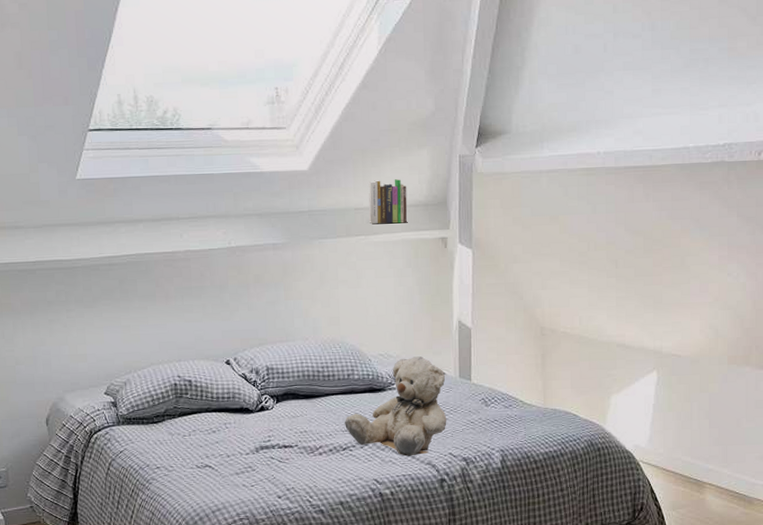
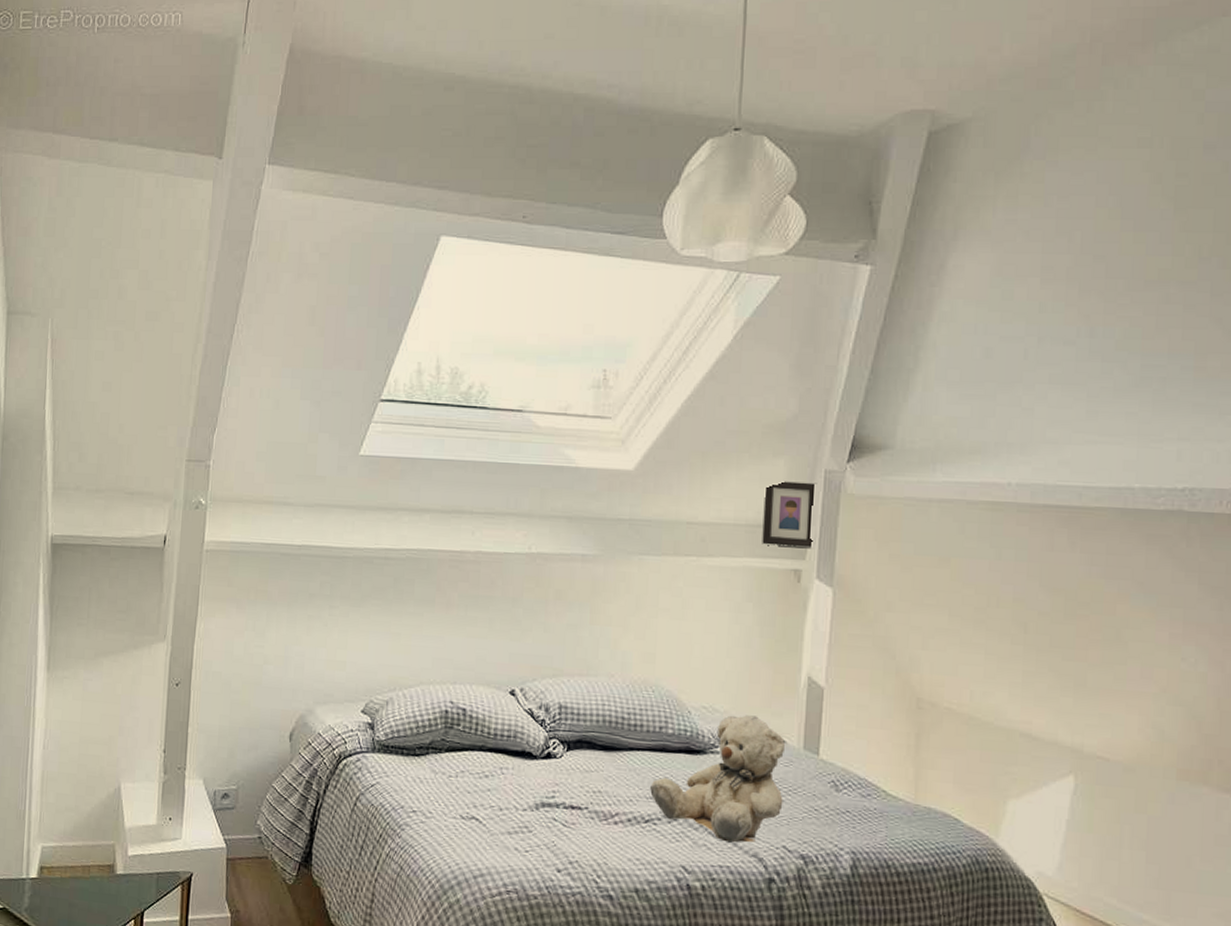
books: present [368,178,408,225] -> none [703,490,755,547]
picture frame: none [414,166,454,220] -> present [762,481,817,548]

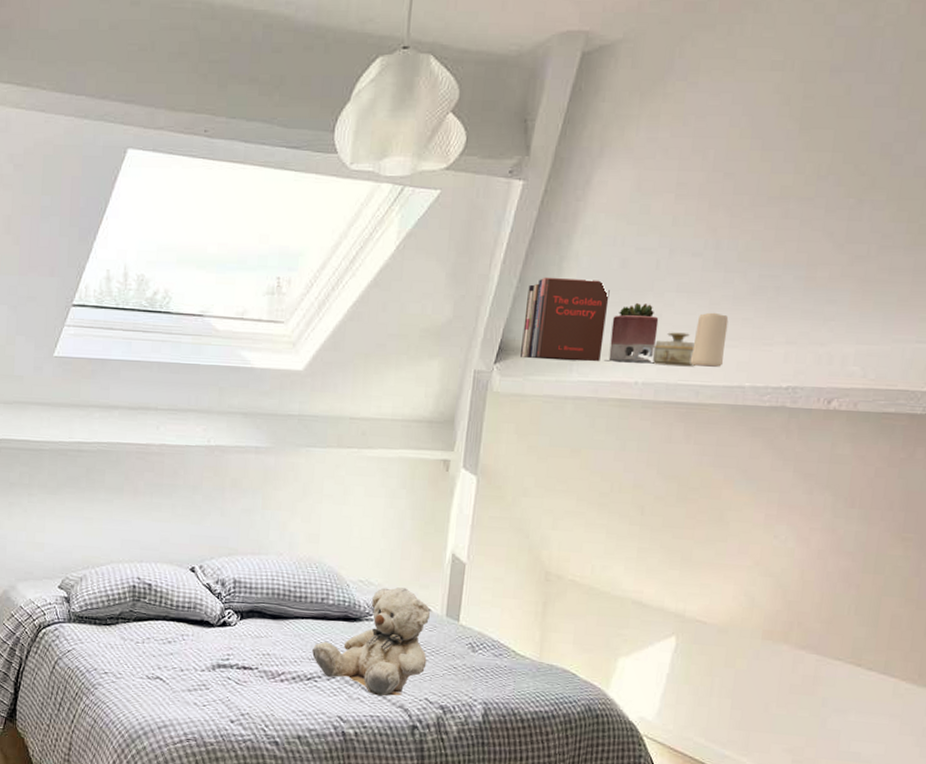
picture frame: present [762,481,817,548] -> none [416,380,467,440]
books: none [875,368,973,461] -> present [519,277,610,362]
succulent planter: none [971,395,1031,463] -> present [604,302,659,364]
decorative jar: none [1027,427,1075,466] -> present [653,332,695,367]
candle: none [1069,405,1110,466] -> present [690,312,729,367]

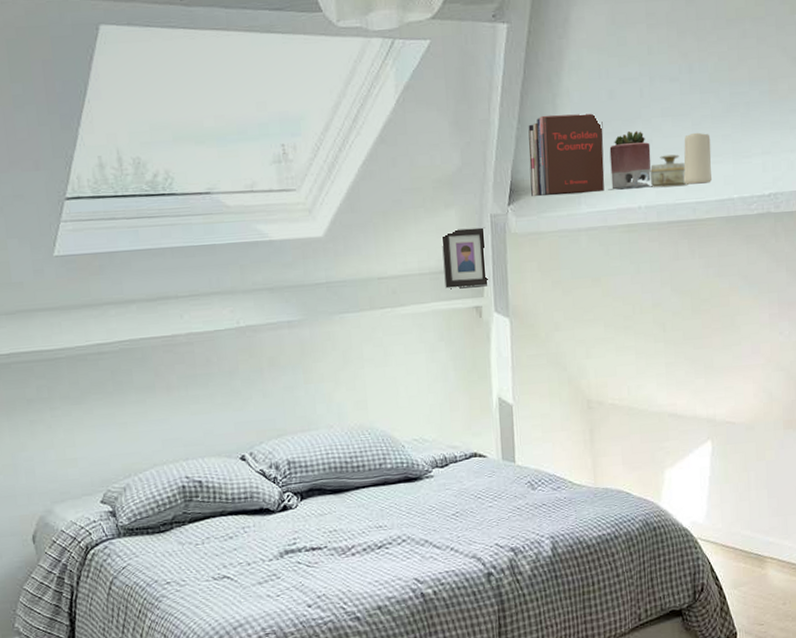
teddy bear: present [312,587,430,697] -> none [378,439,491,551]
picture frame: none [416,380,467,440] -> present [442,227,488,289]

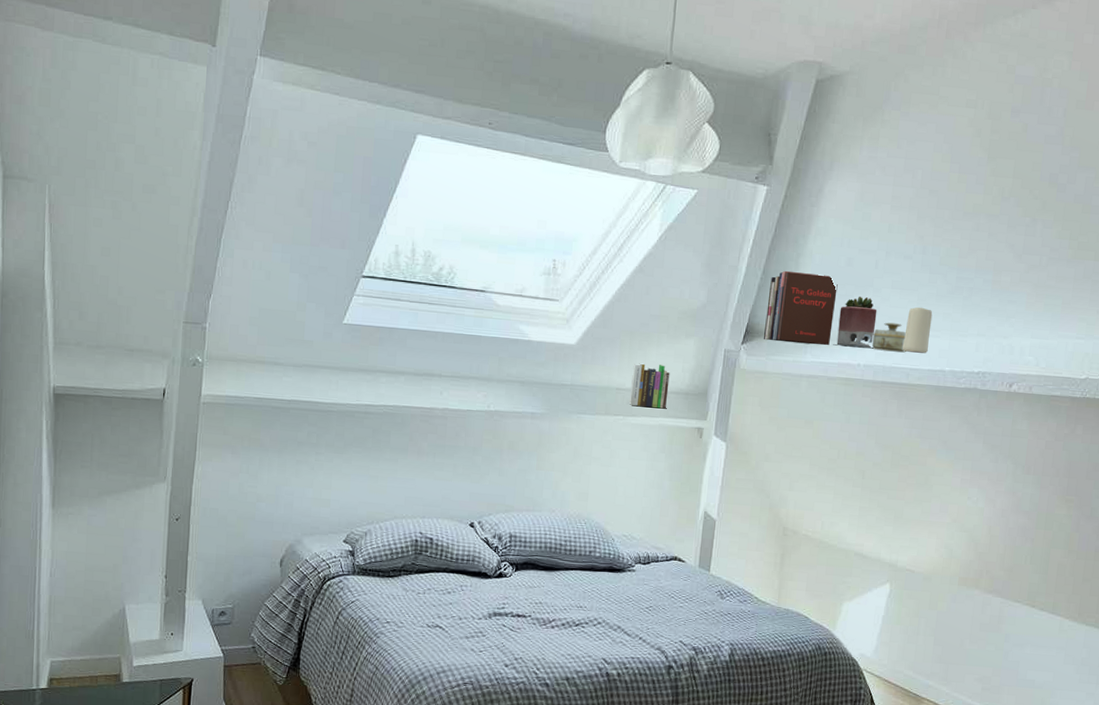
books: none [392,242,437,295] -> present [629,363,670,409]
picture frame: present [442,227,488,289] -> none [674,357,718,411]

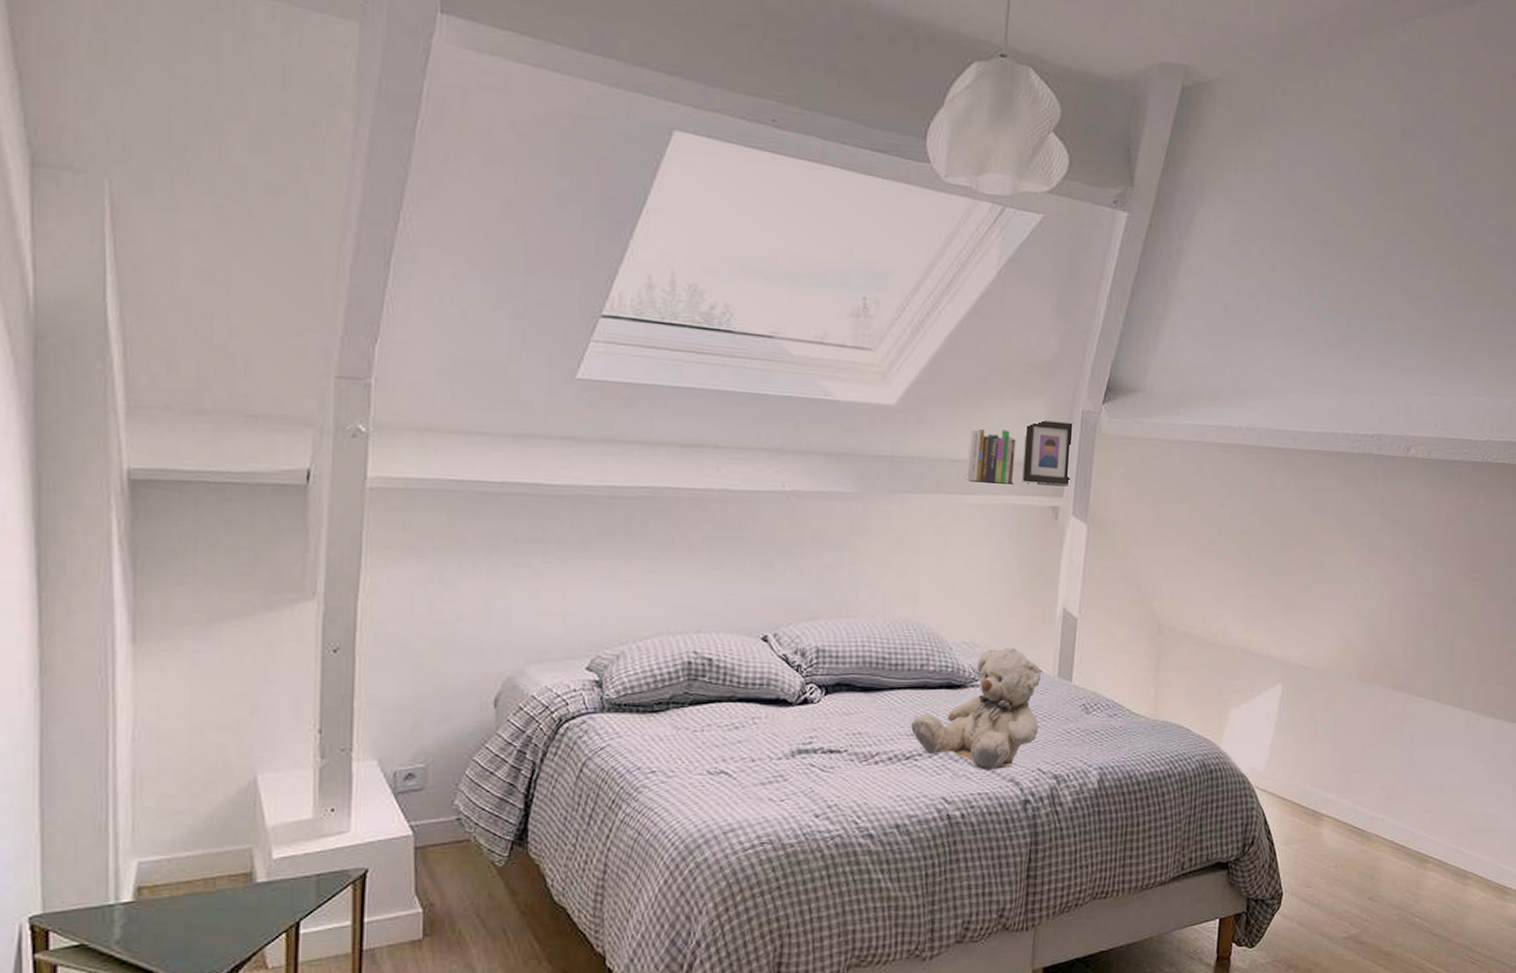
teddy bear: none [580,541,685,640] -> present [911,648,1041,770]
picture frame: none [674,357,718,411] -> present [1022,420,1075,485]
books: present [763,270,838,346] -> none [1128,314,1214,405]
succulent planter: present [833,296,877,349] -> none [1210,346,1260,409]
decorative jar: present [872,322,906,353] -> none [1255,377,1293,413]
candle: present [902,307,933,353] -> none [1288,359,1322,414]

